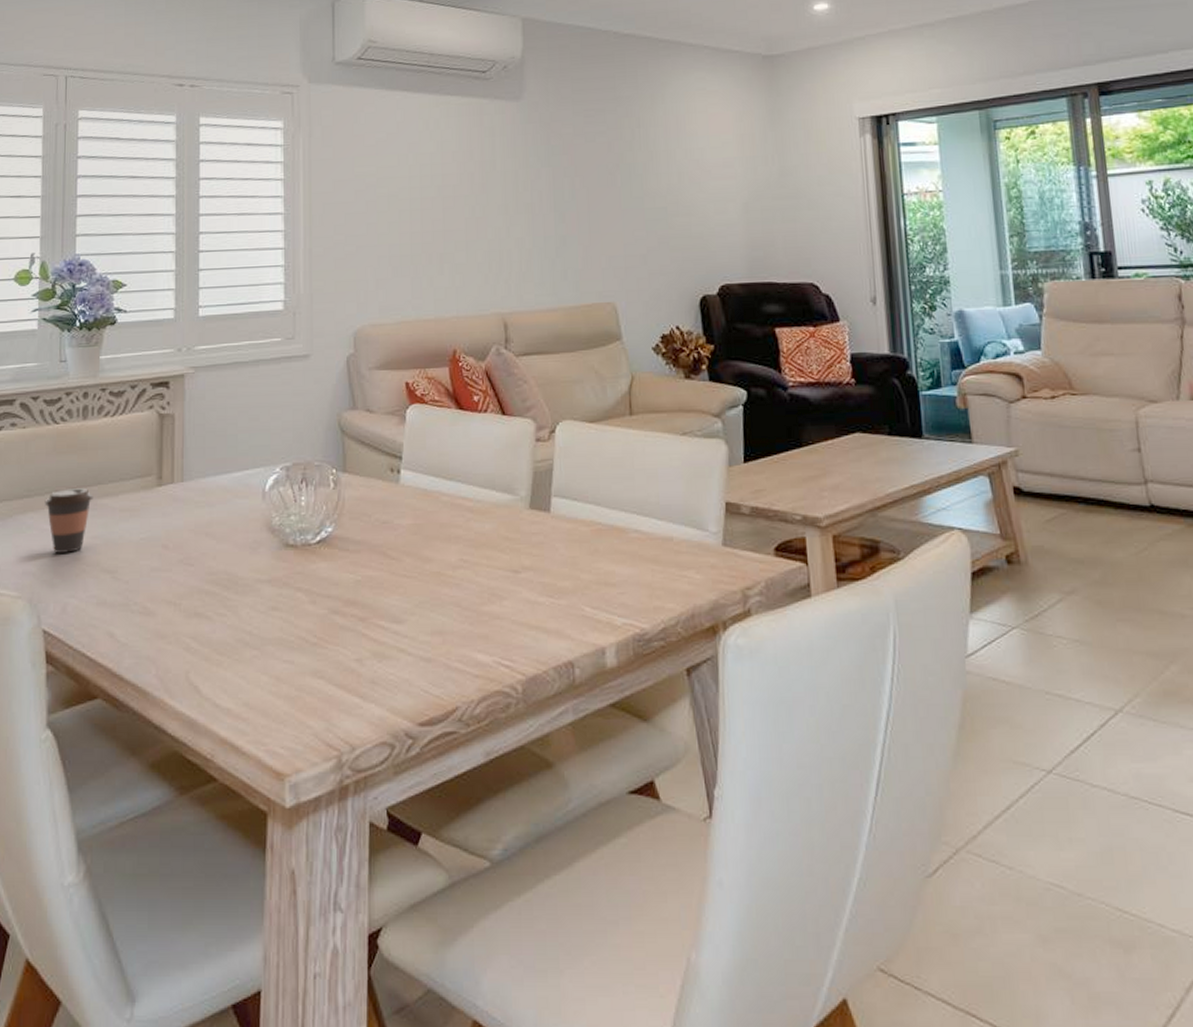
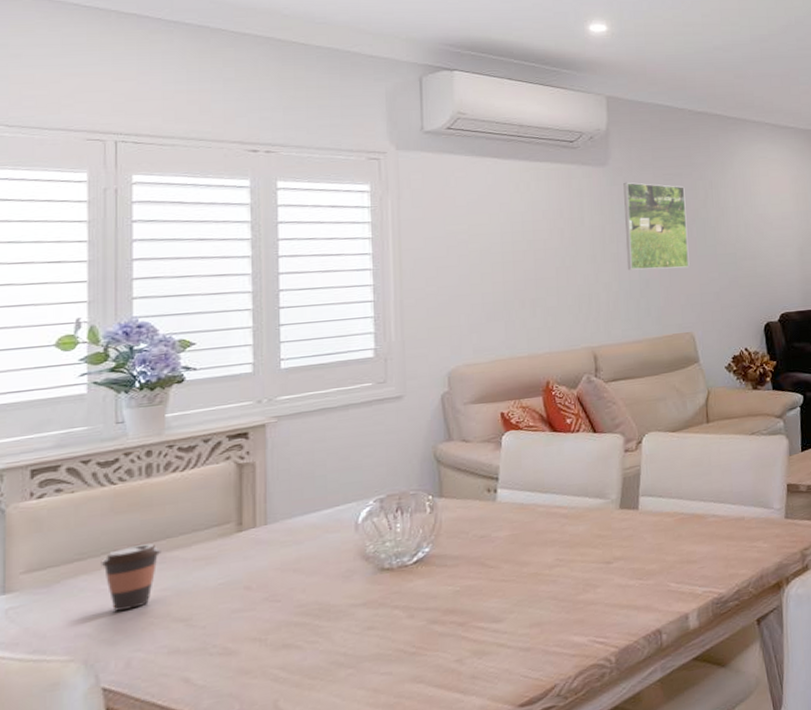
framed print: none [539,119,612,225] -> present [623,182,690,271]

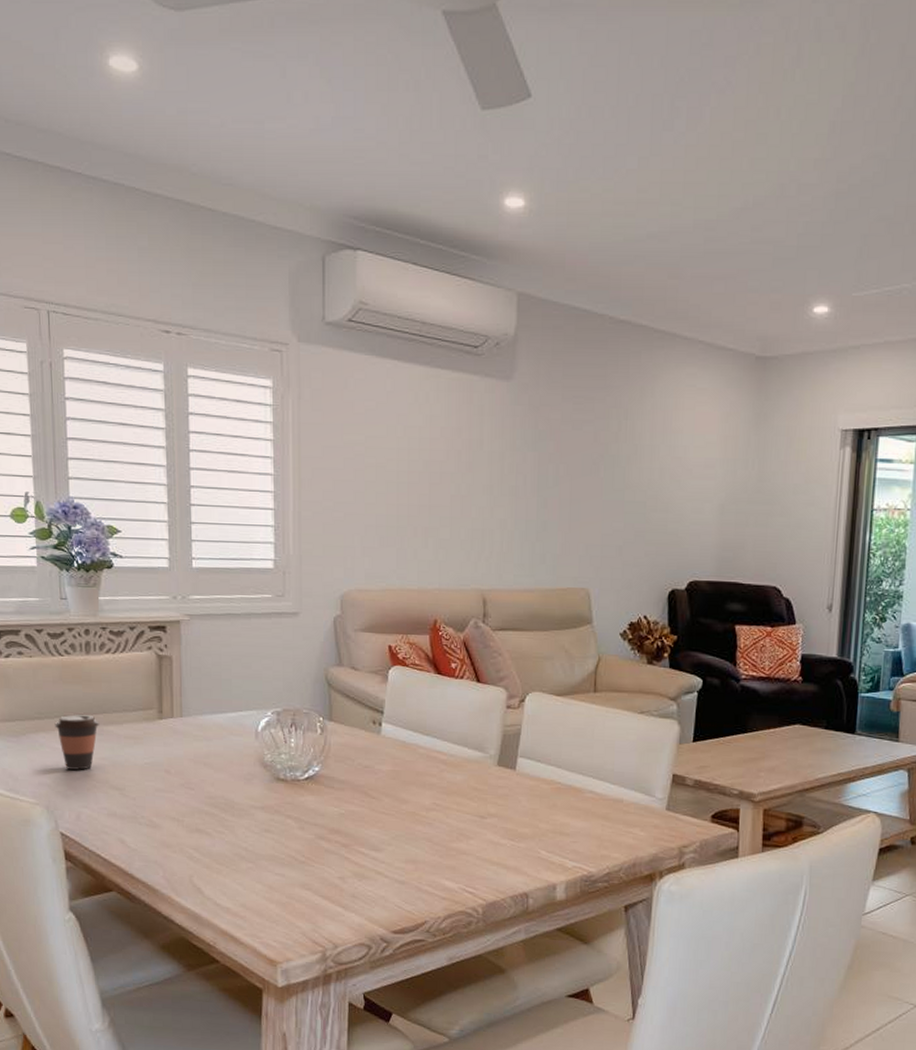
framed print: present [623,182,690,271] -> none [524,402,596,513]

